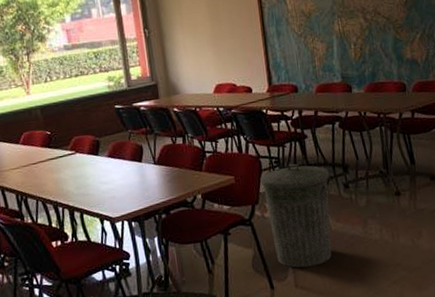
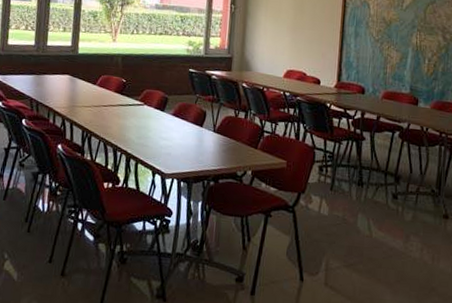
trash can: present [260,163,332,268] -> none [311,162,380,269]

